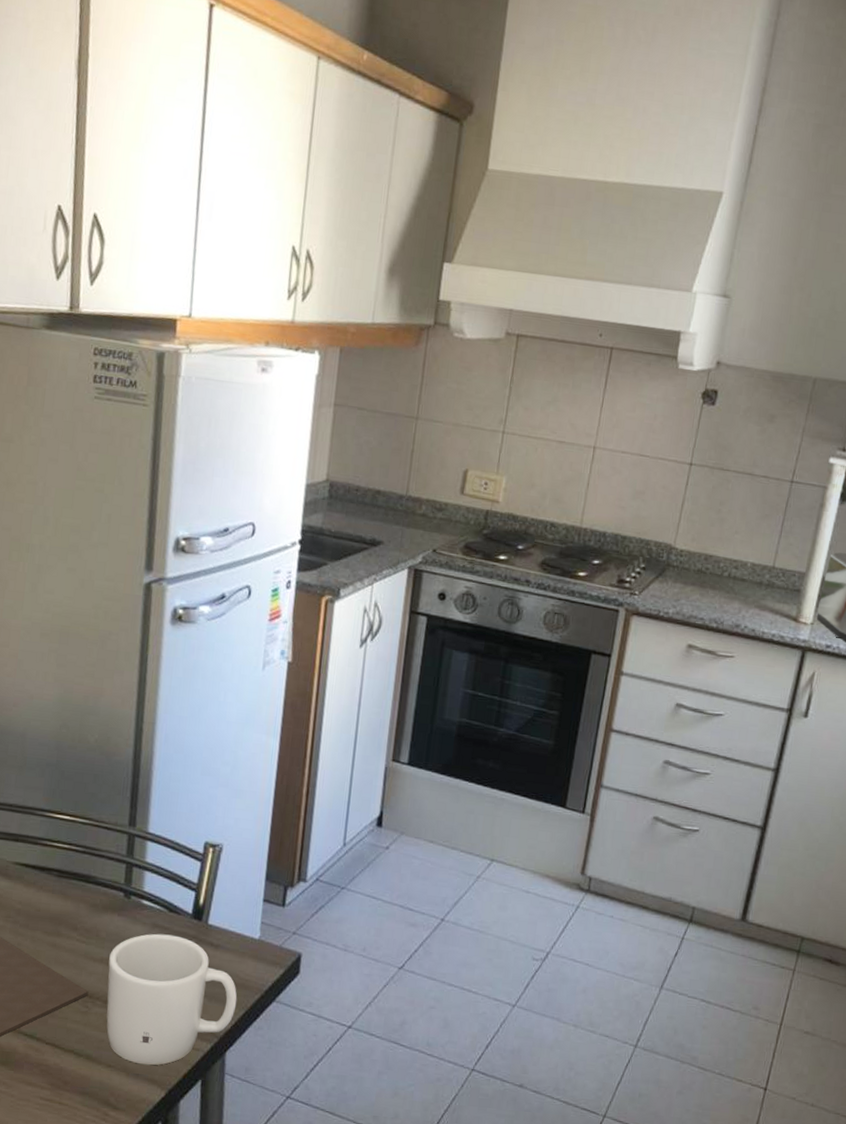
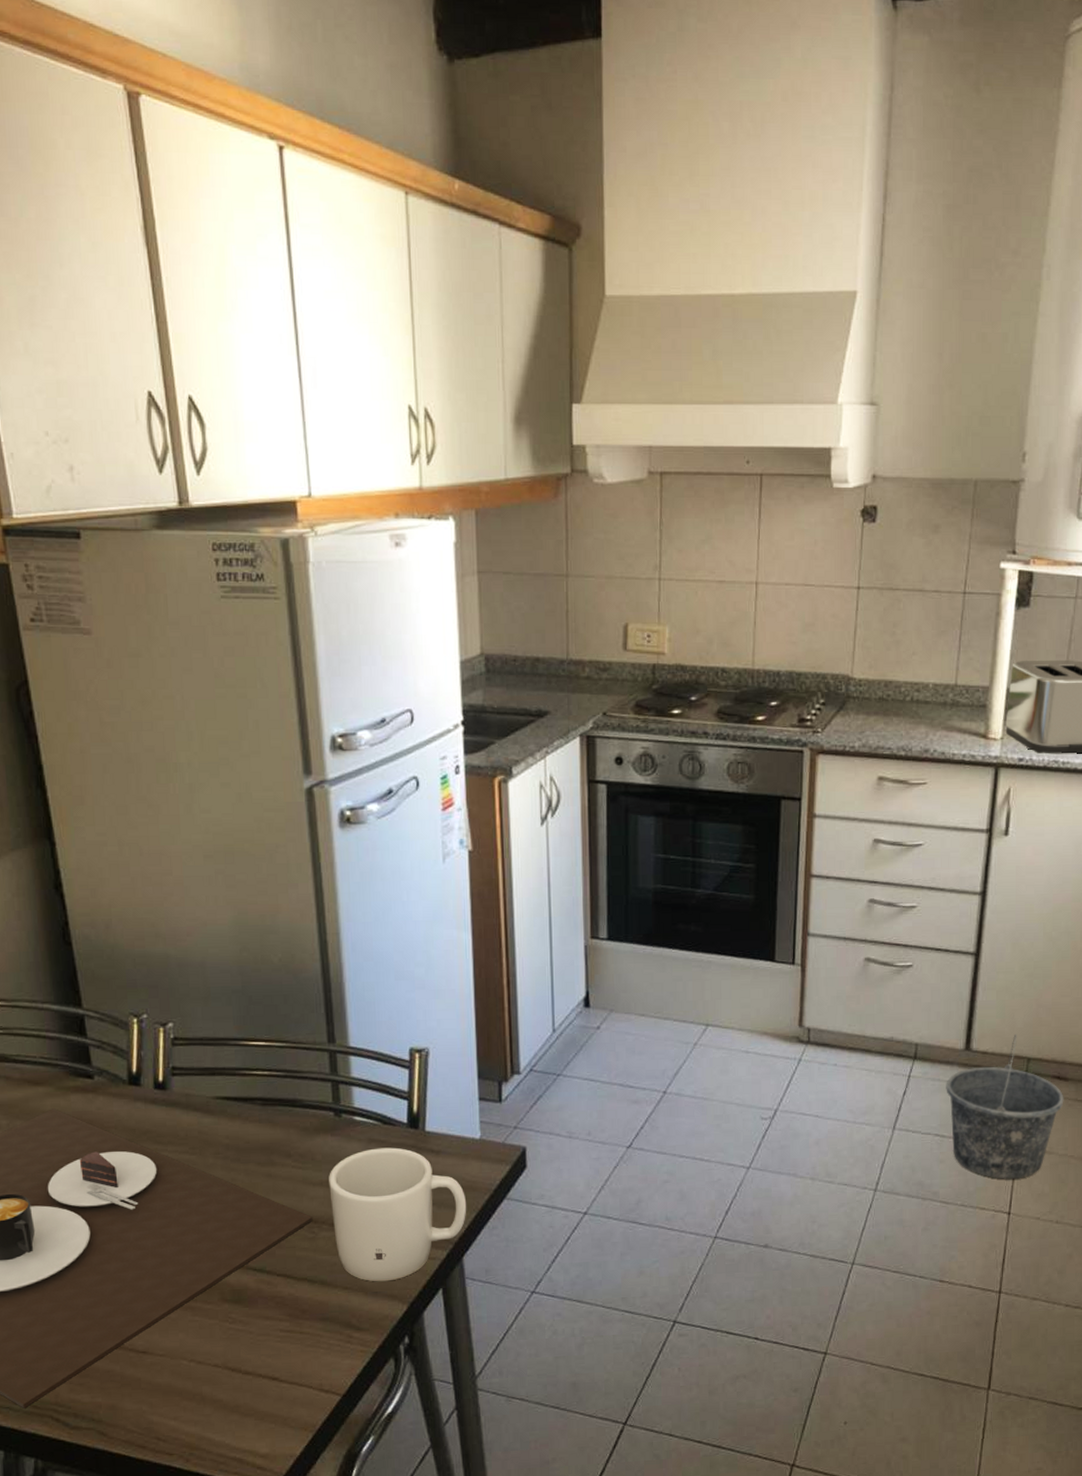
bucket: none [716,911,834,1056] -> present [946,1033,1064,1179]

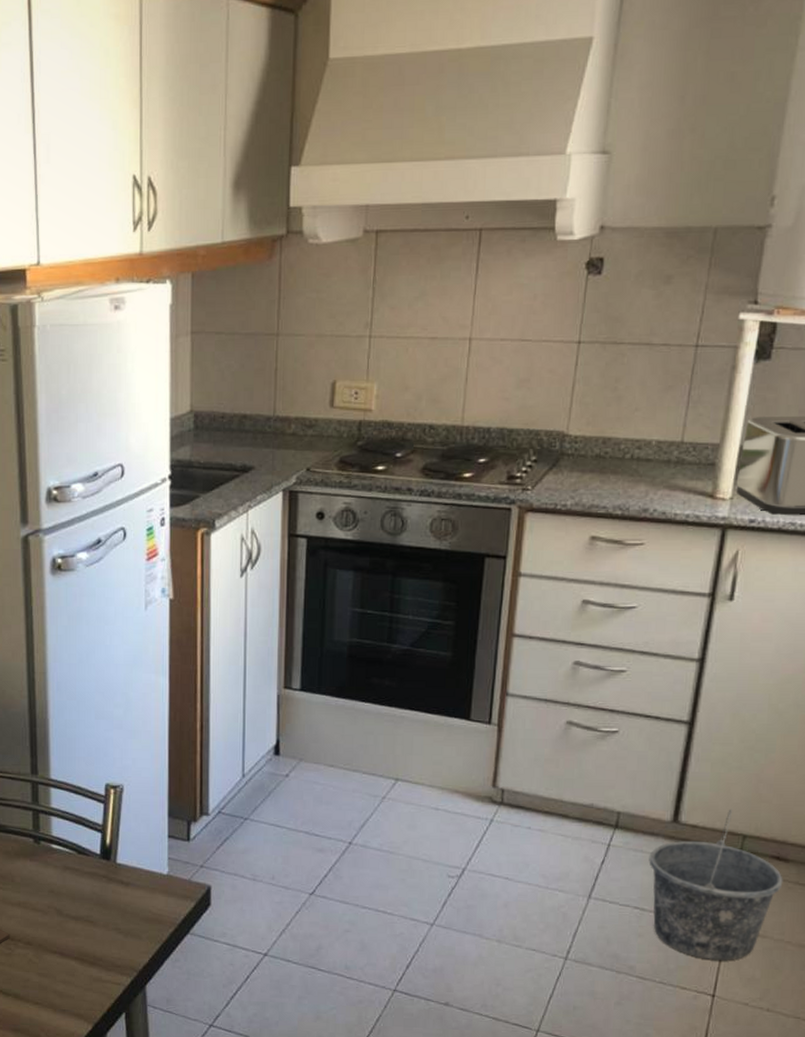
mug: present [329,1147,467,1282] -> none [26,875,152,1001]

